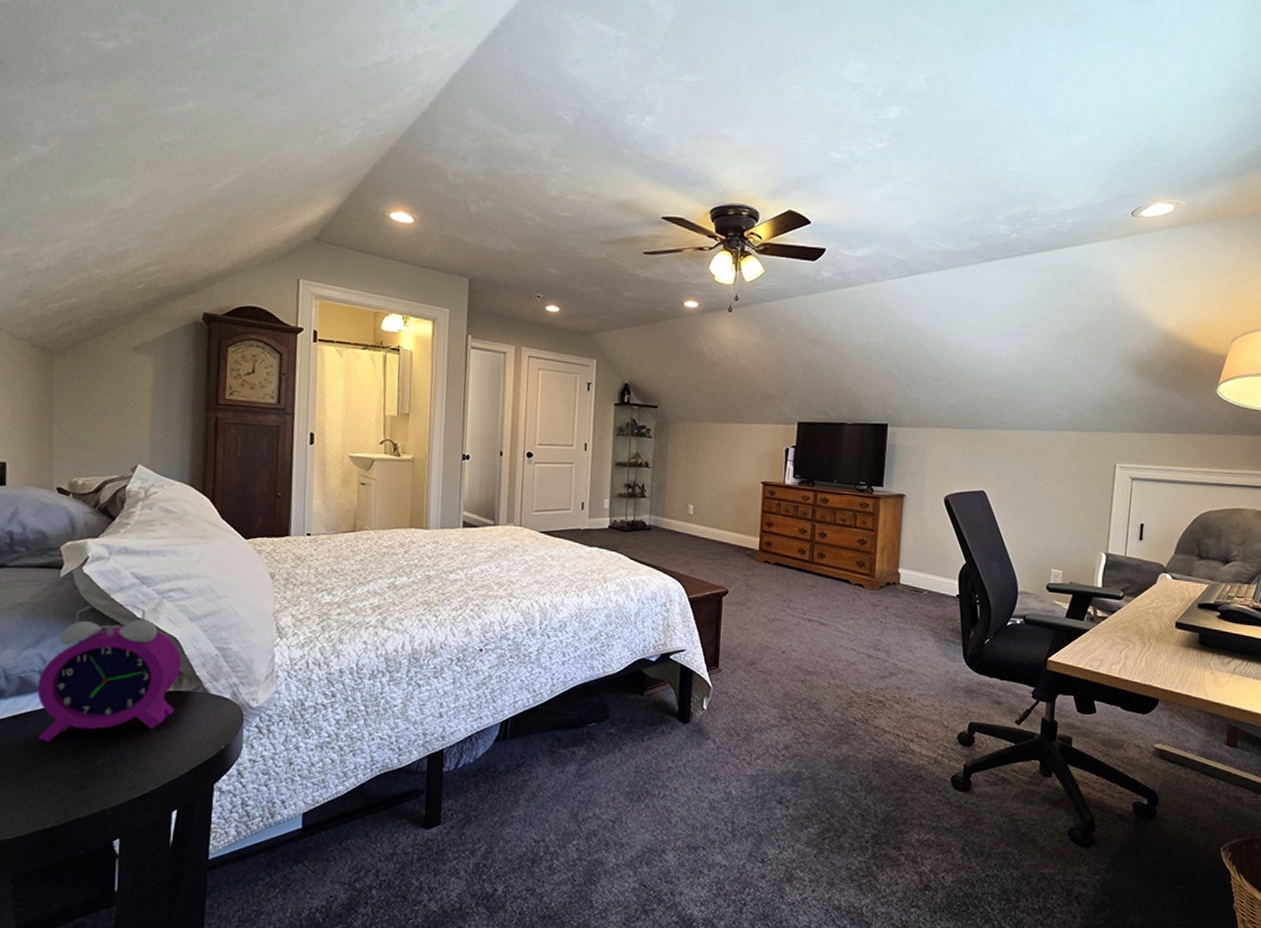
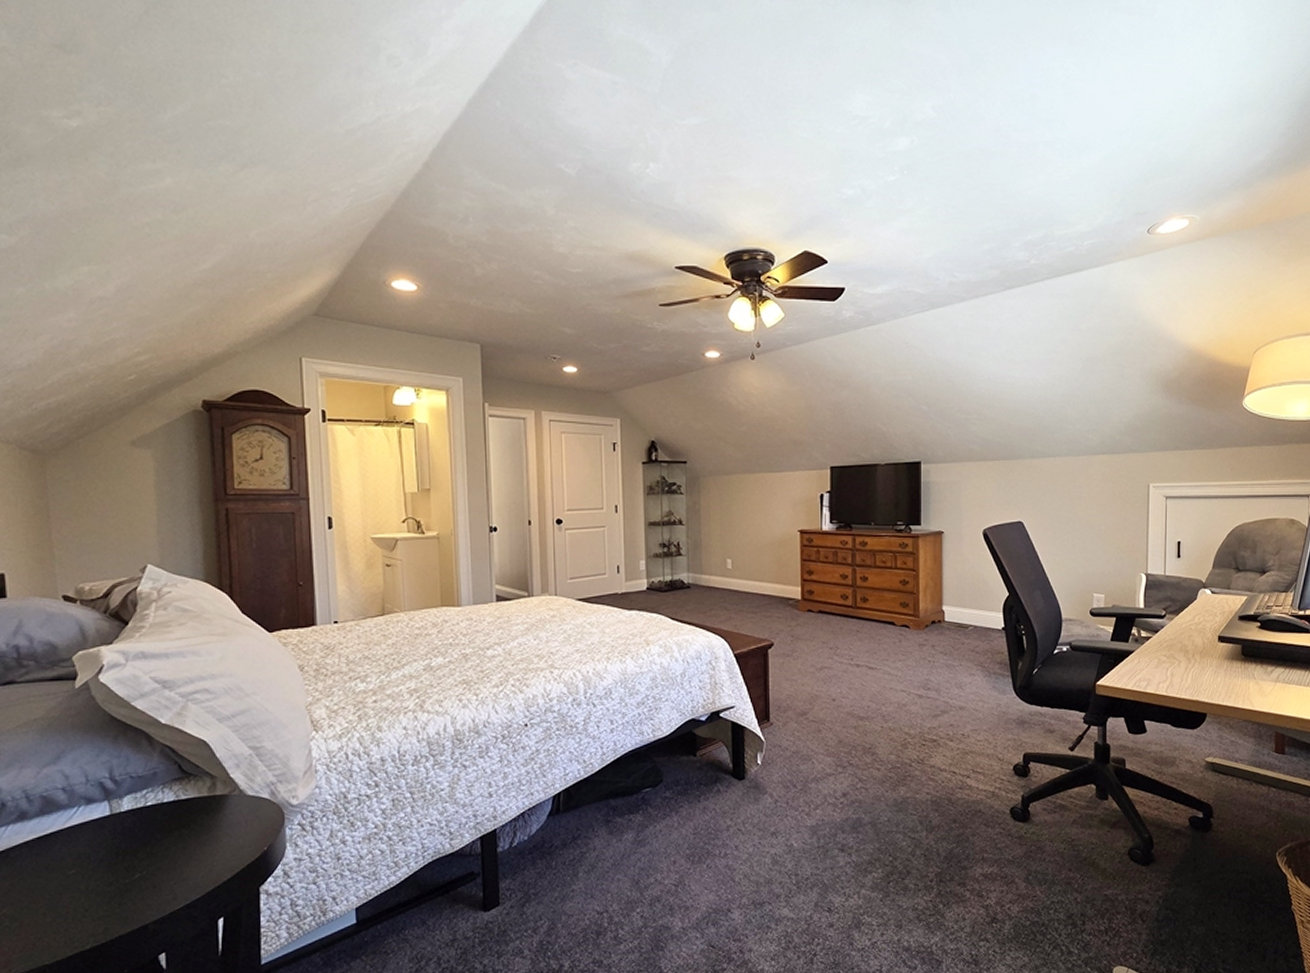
alarm clock: present [37,604,182,743] -> none [62,711,214,861]

